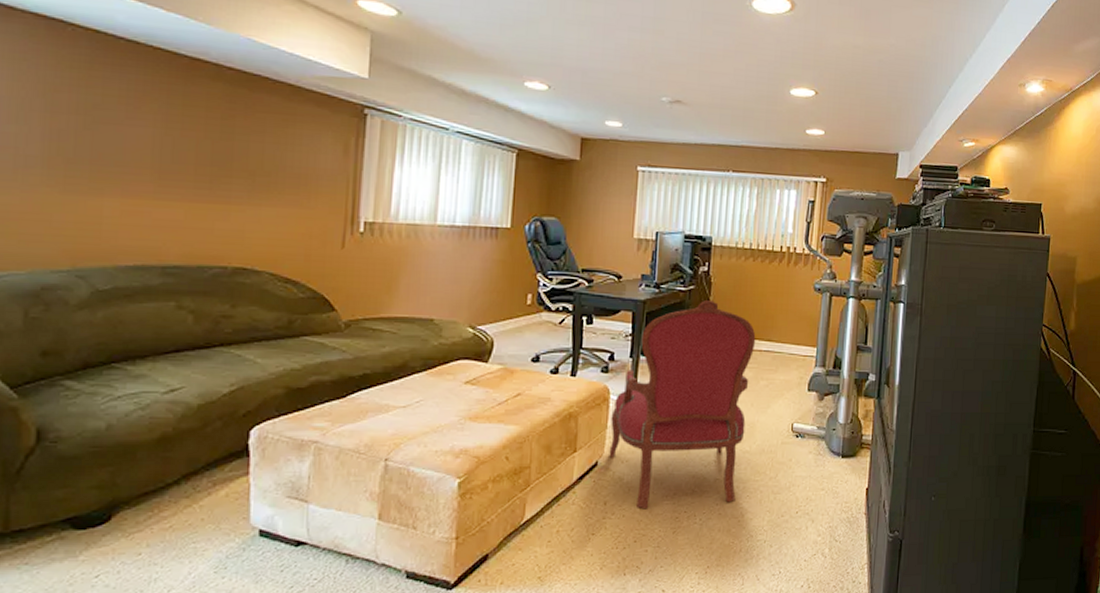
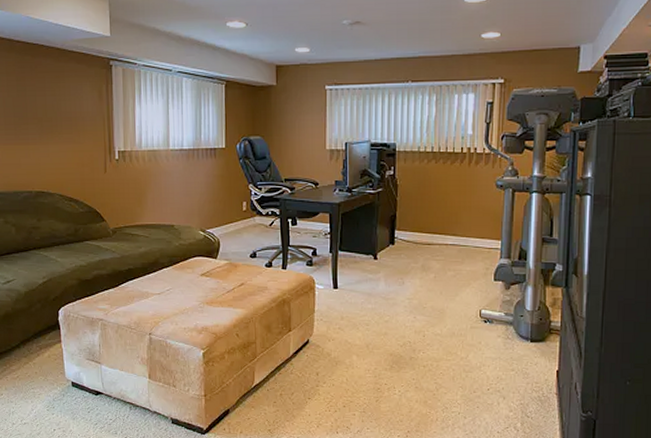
armchair: present [609,300,756,510] -> none [317,201,442,381]

